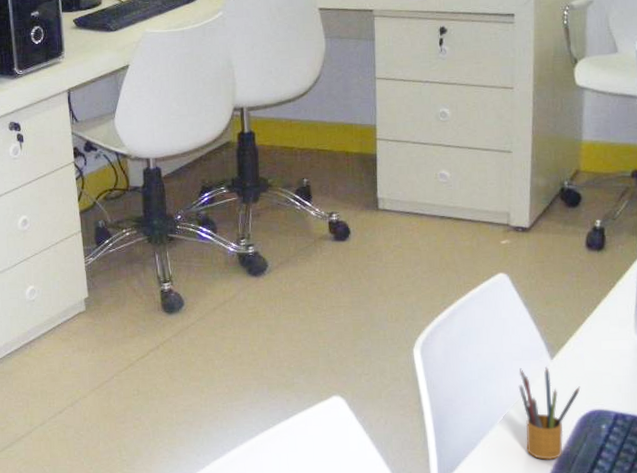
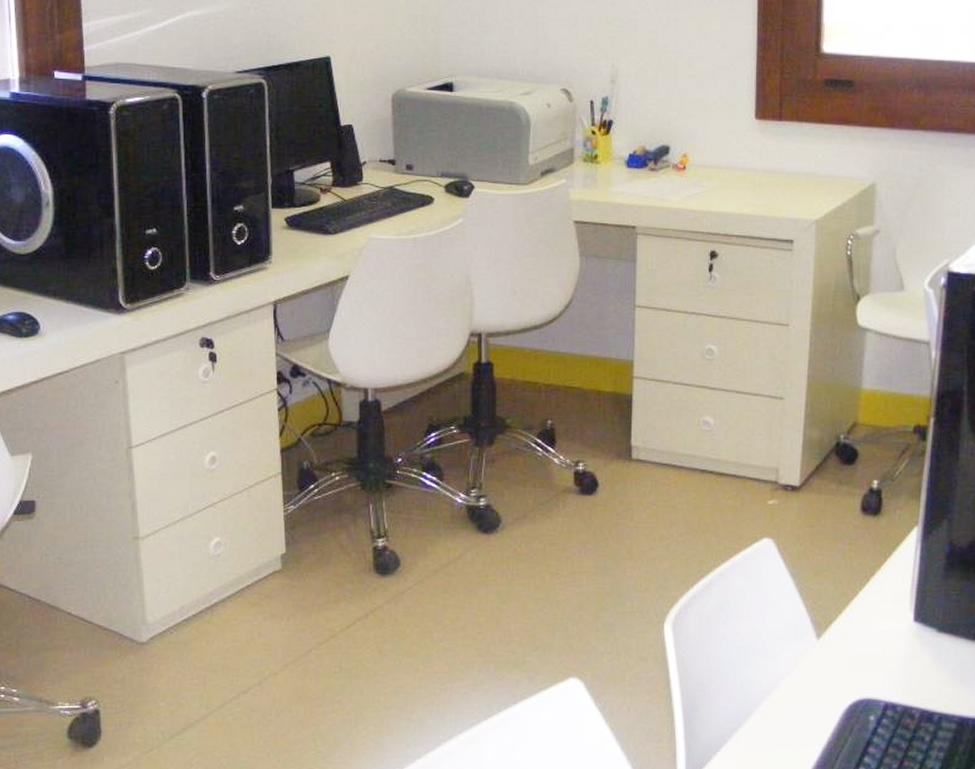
pencil box: present [518,366,581,461] -> none [780,647,848,757]

